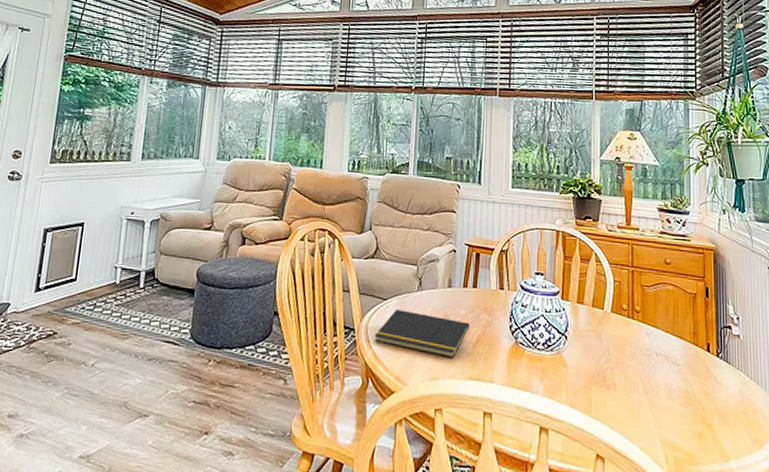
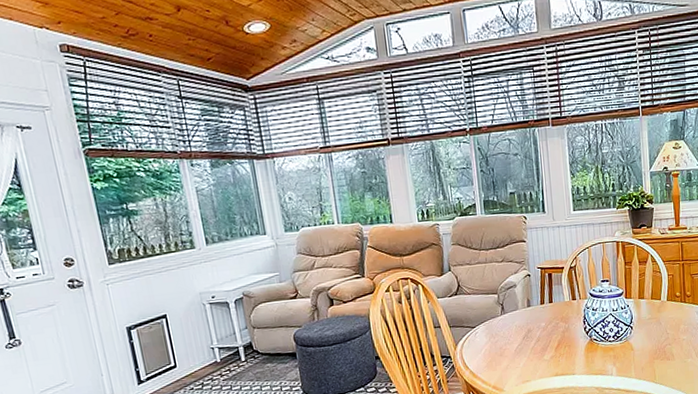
notepad: present [374,310,470,359] -> none [469,331,551,363]

